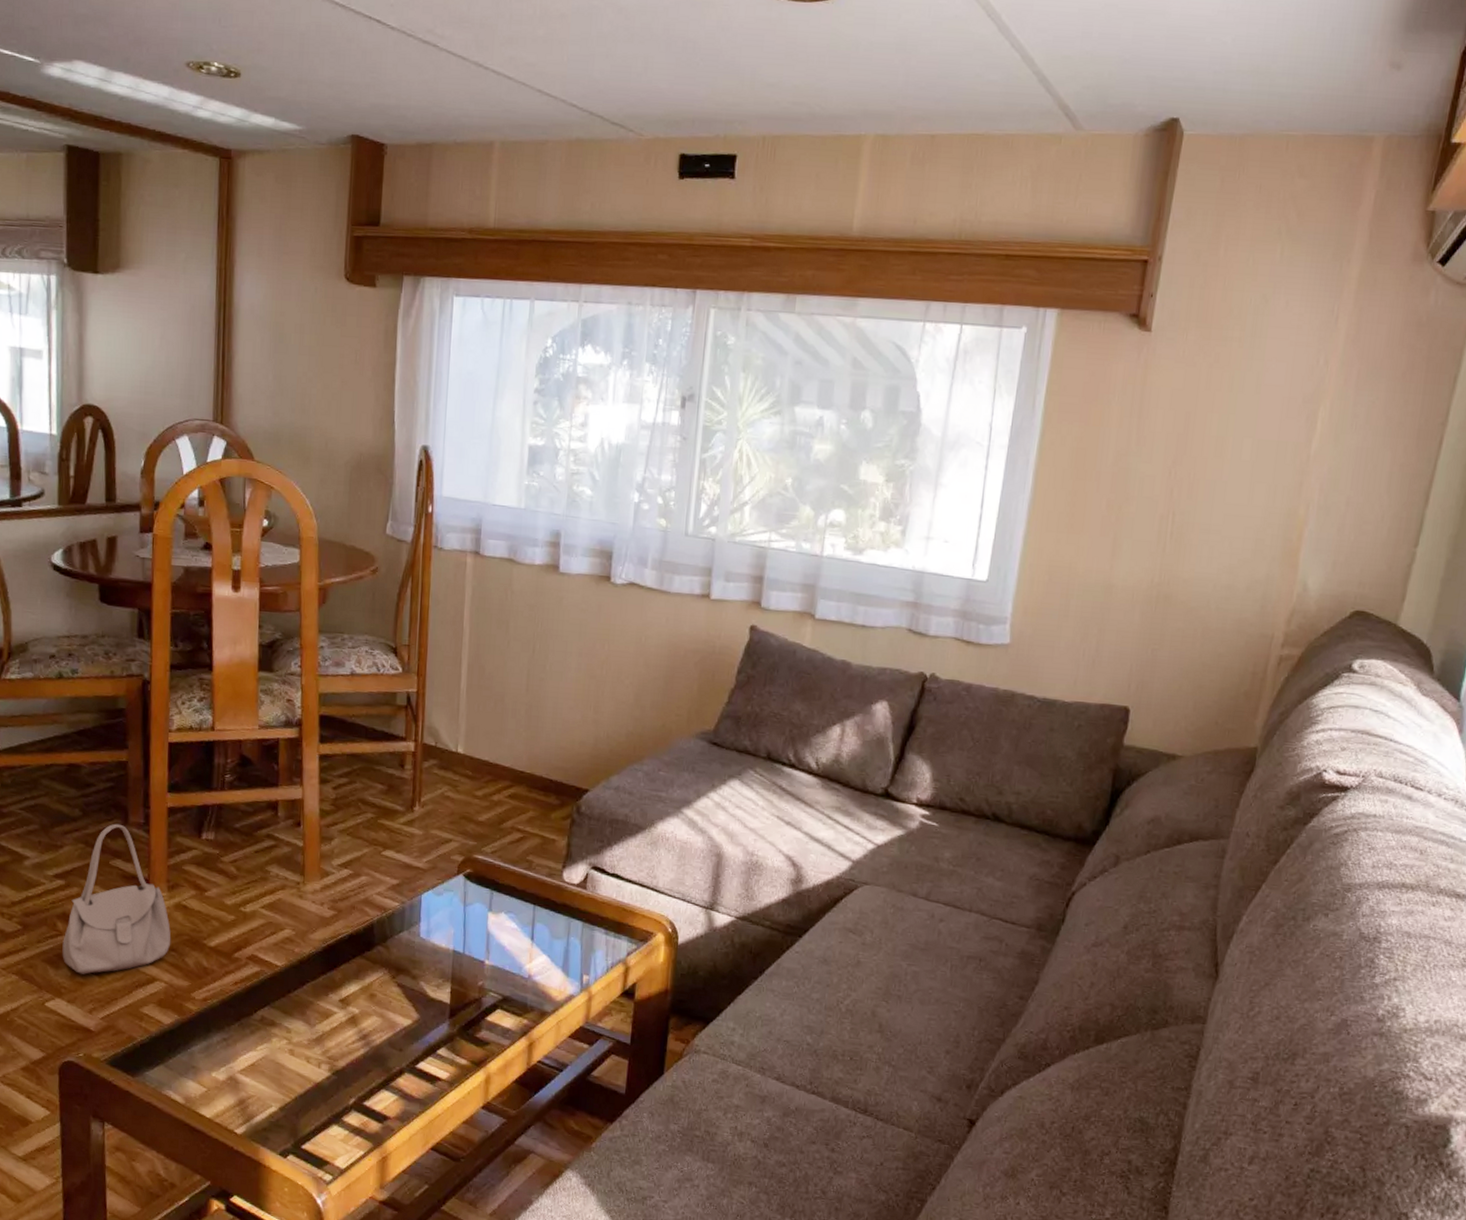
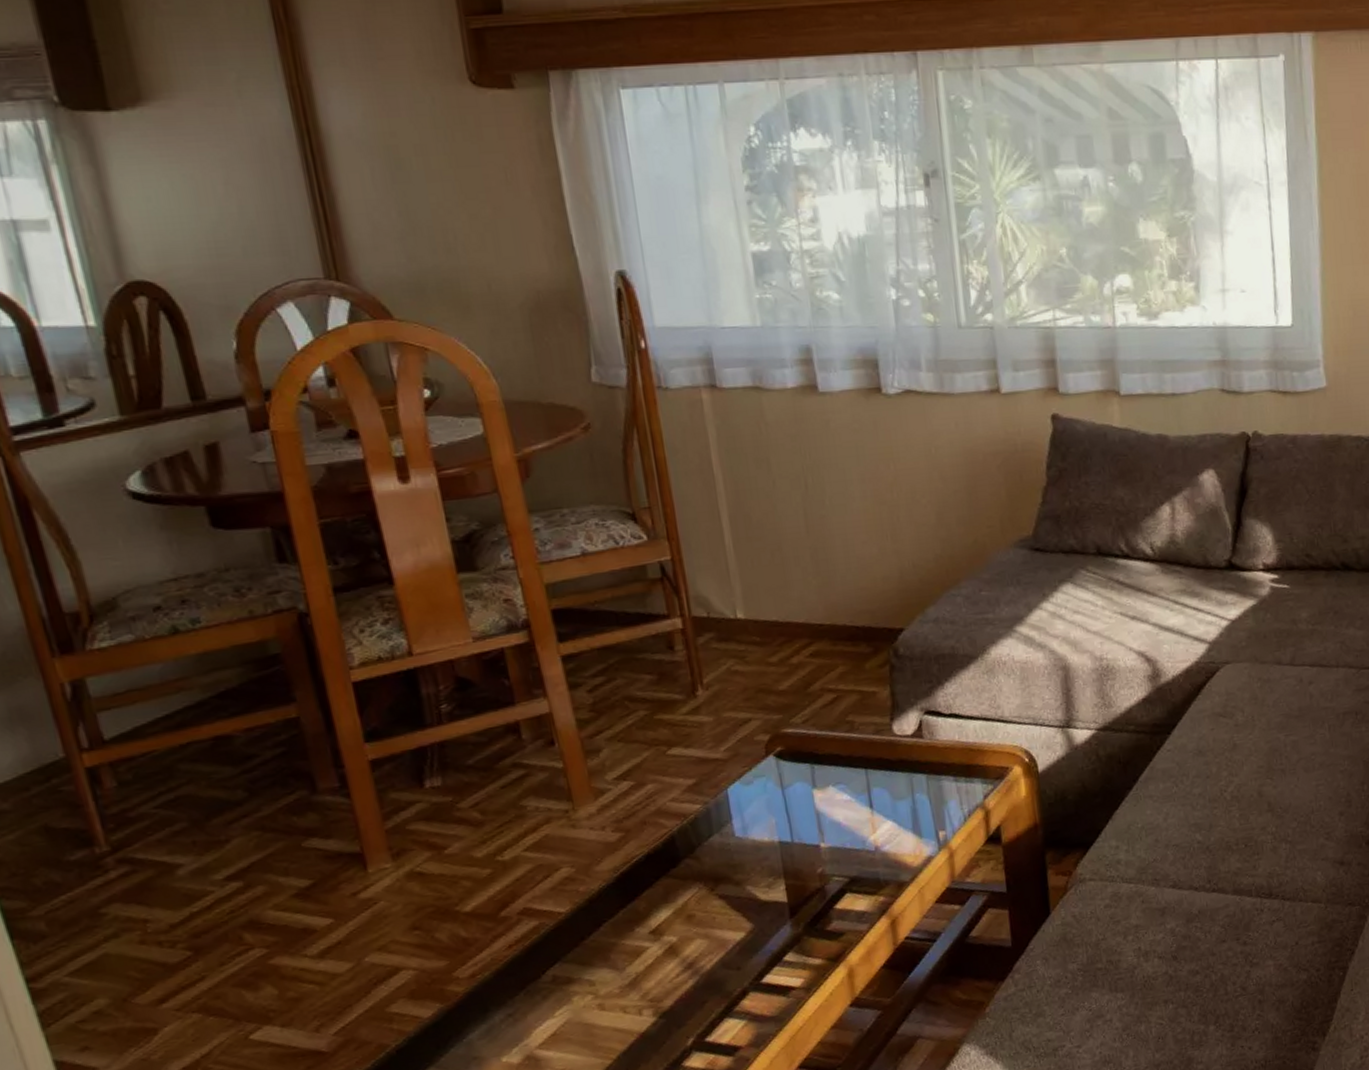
handbag: present [62,823,171,975] -> none [256,795,412,989]

